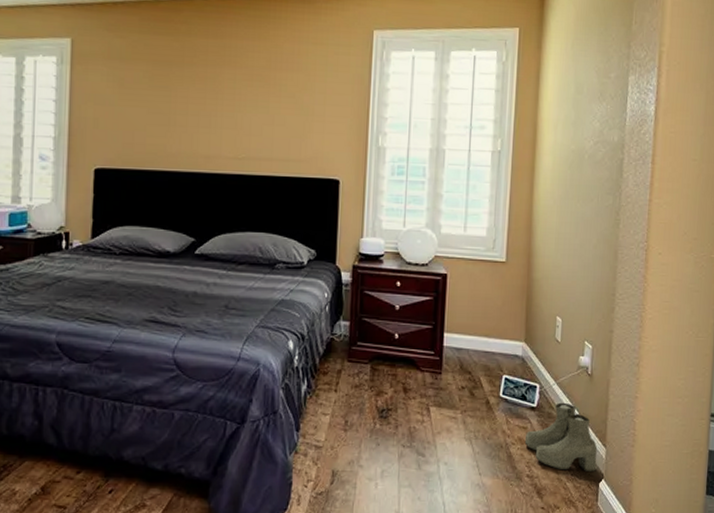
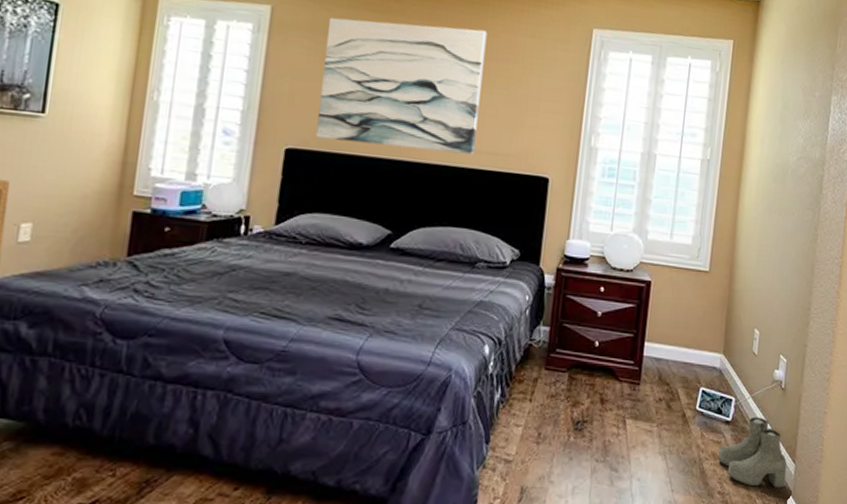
wall art: none [120,42,271,163] -> present [316,17,488,155]

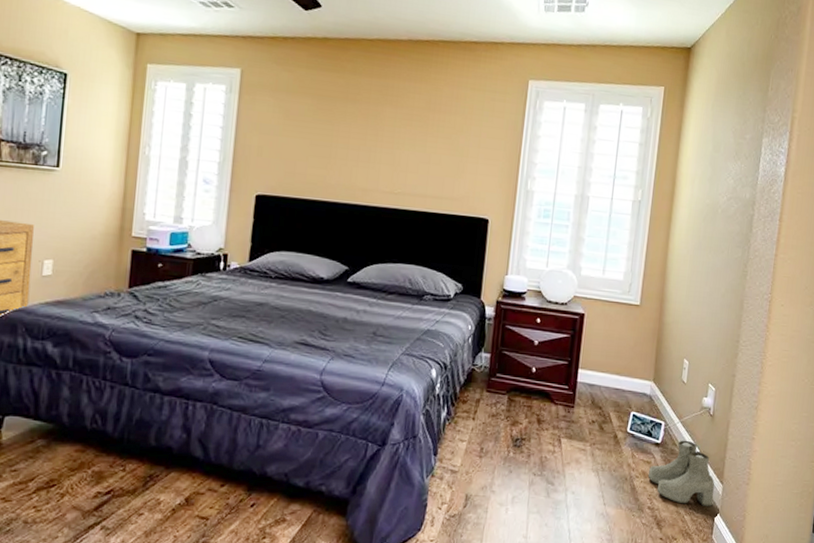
wall art: present [316,17,488,155] -> none [281,77,431,199]

